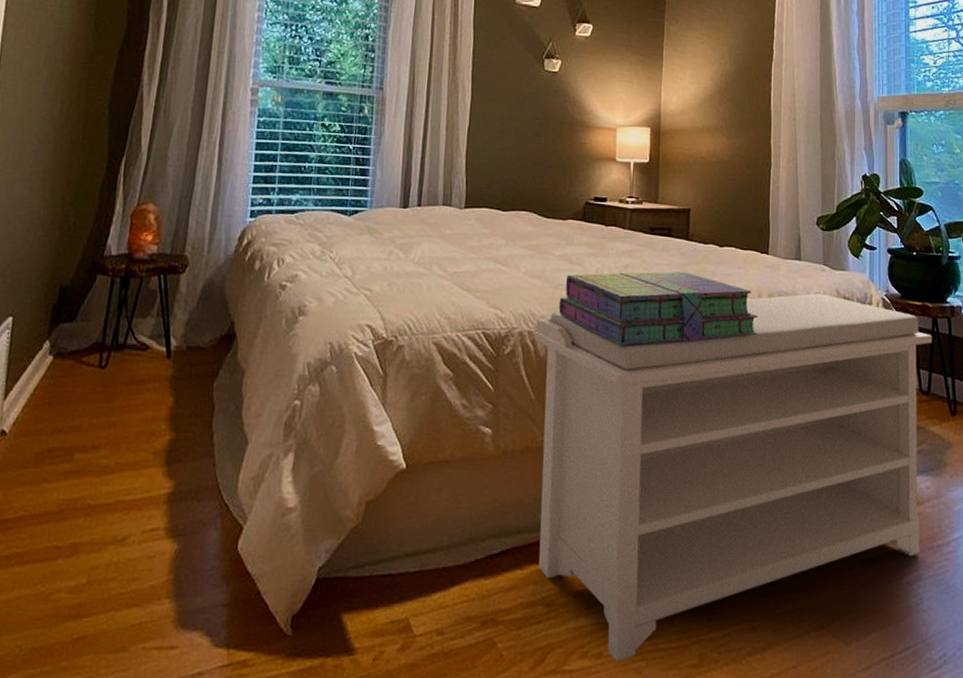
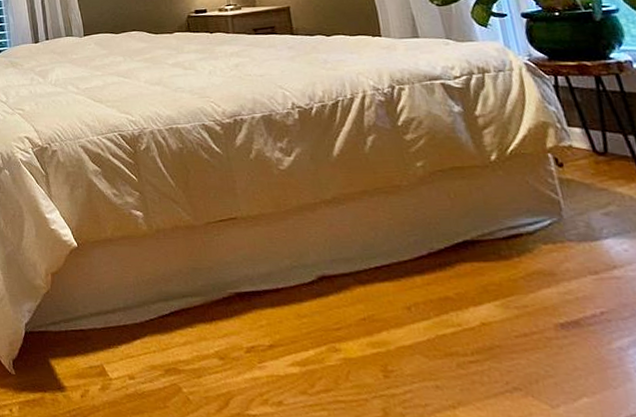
bench: present [534,293,932,663] -> none [163,66,629,411]
stack of books: present [558,271,758,346] -> none [180,63,385,135]

